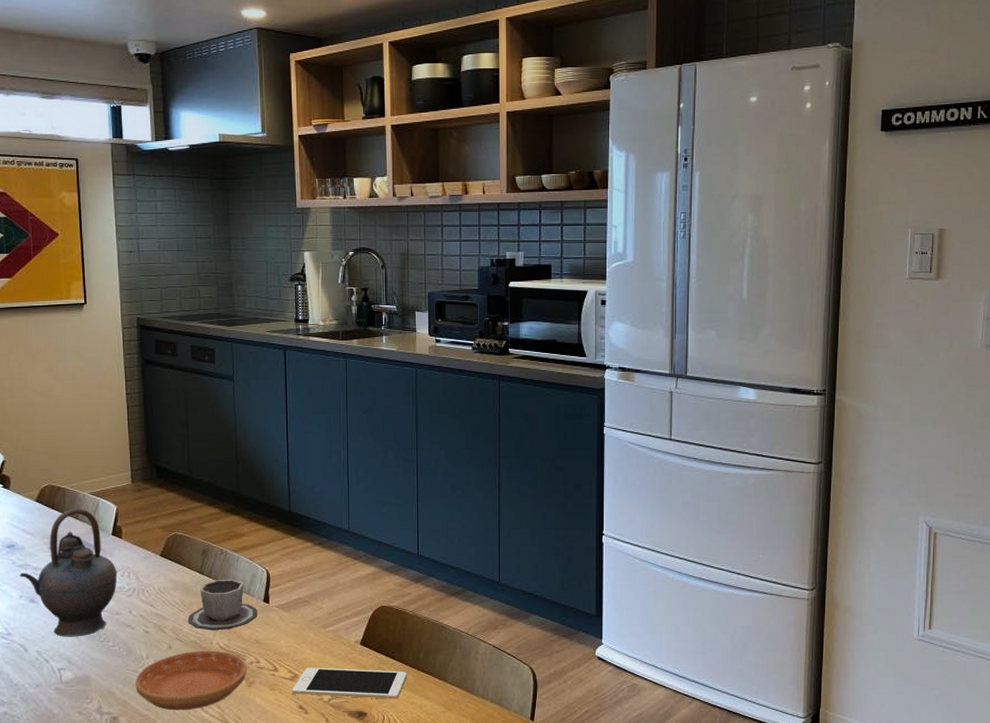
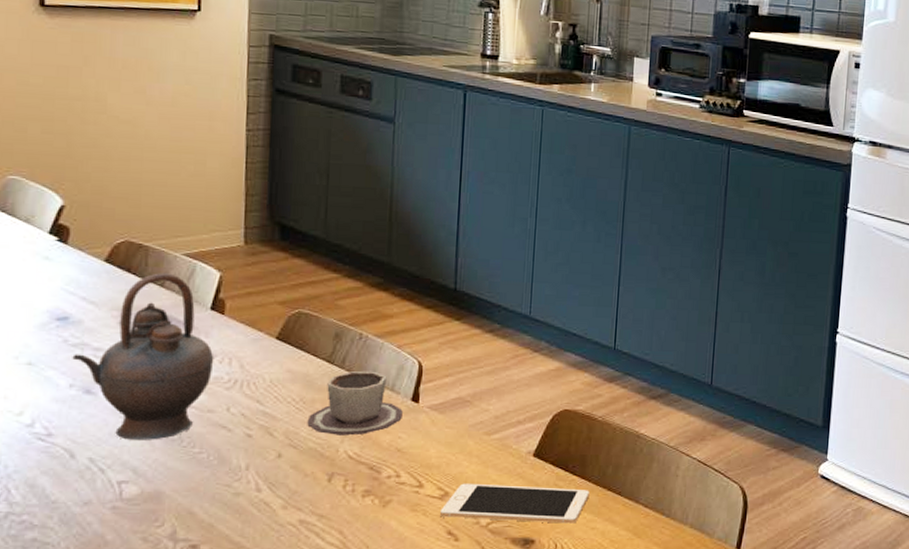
saucer: present [135,651,247,711] -> none [227,461,383,537]

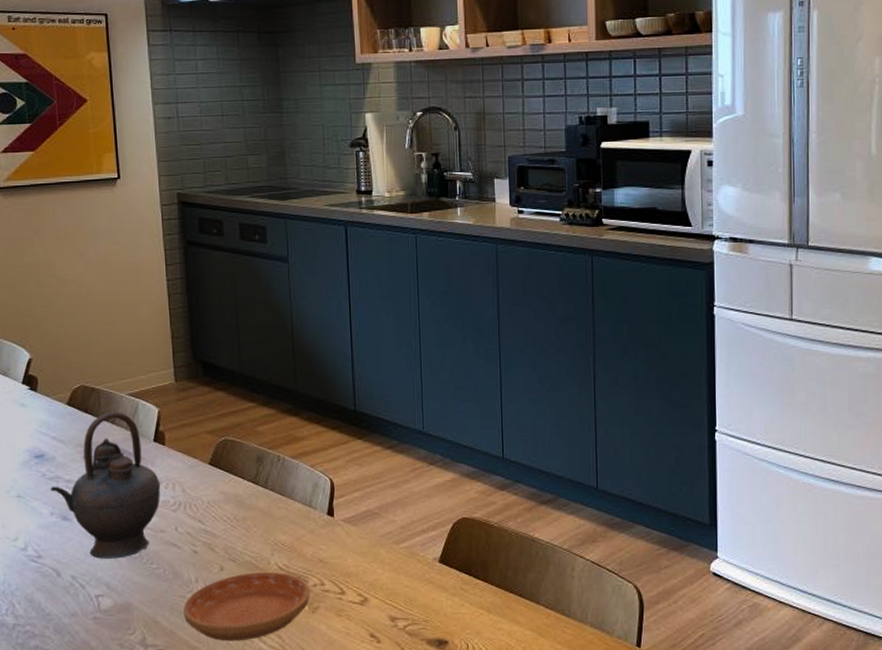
saucer: none [227,461,383,537] -> present [183,572,310,641]
cup: present [307,370,403,436] -> none [241,489,321,549]
cell phone: present [440,483,590,524] -> none [362,589,493,625]

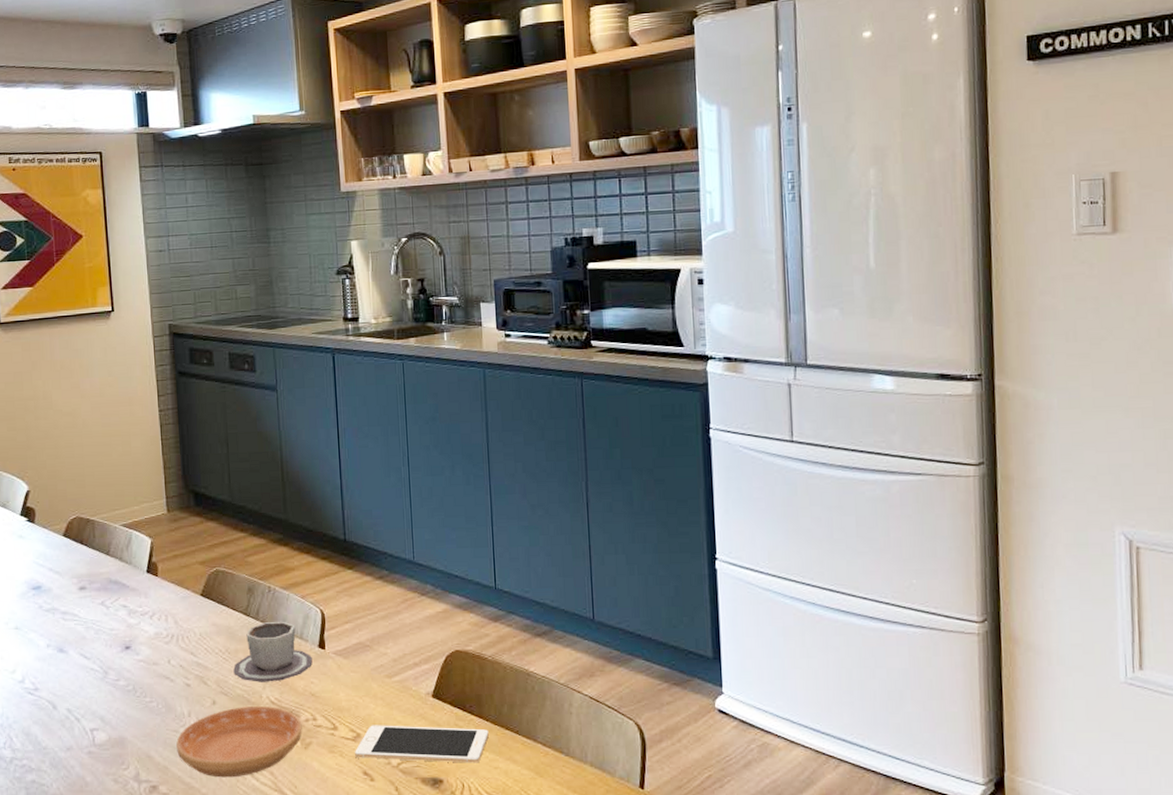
teapot: present [50,411,161,559] -> none [47,542,154,692]
cup: none [241,489,321,549] -> present [233,621,313,682]
cell phone: none [362,589,493,625] -> present [355,725,489,763]

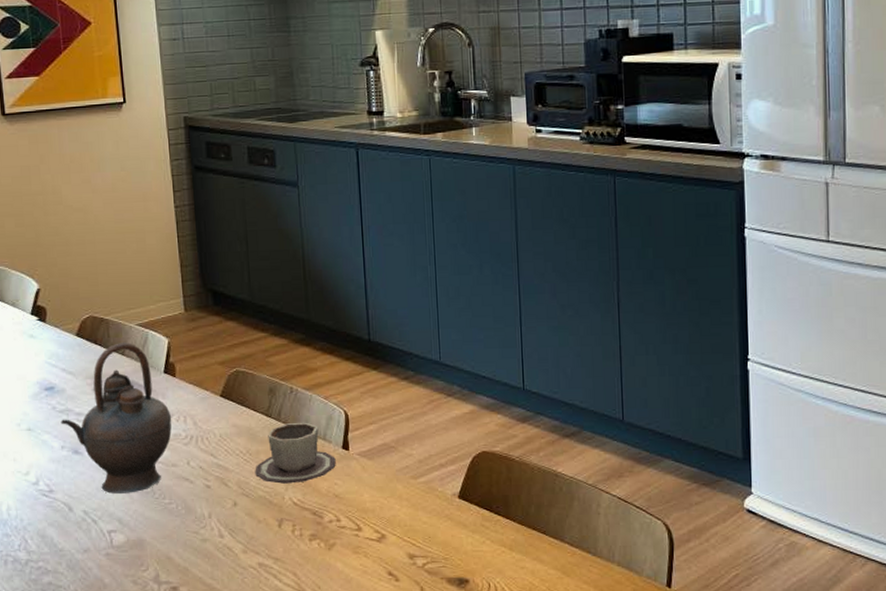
teapot: none [47,542,154,692] -> present [61,342,172,494]
saucer: present [176,706,302,778] -> none [197,508,326,579]
cell phone: present [355,725,489,763] -> none [380,526,515,563]

